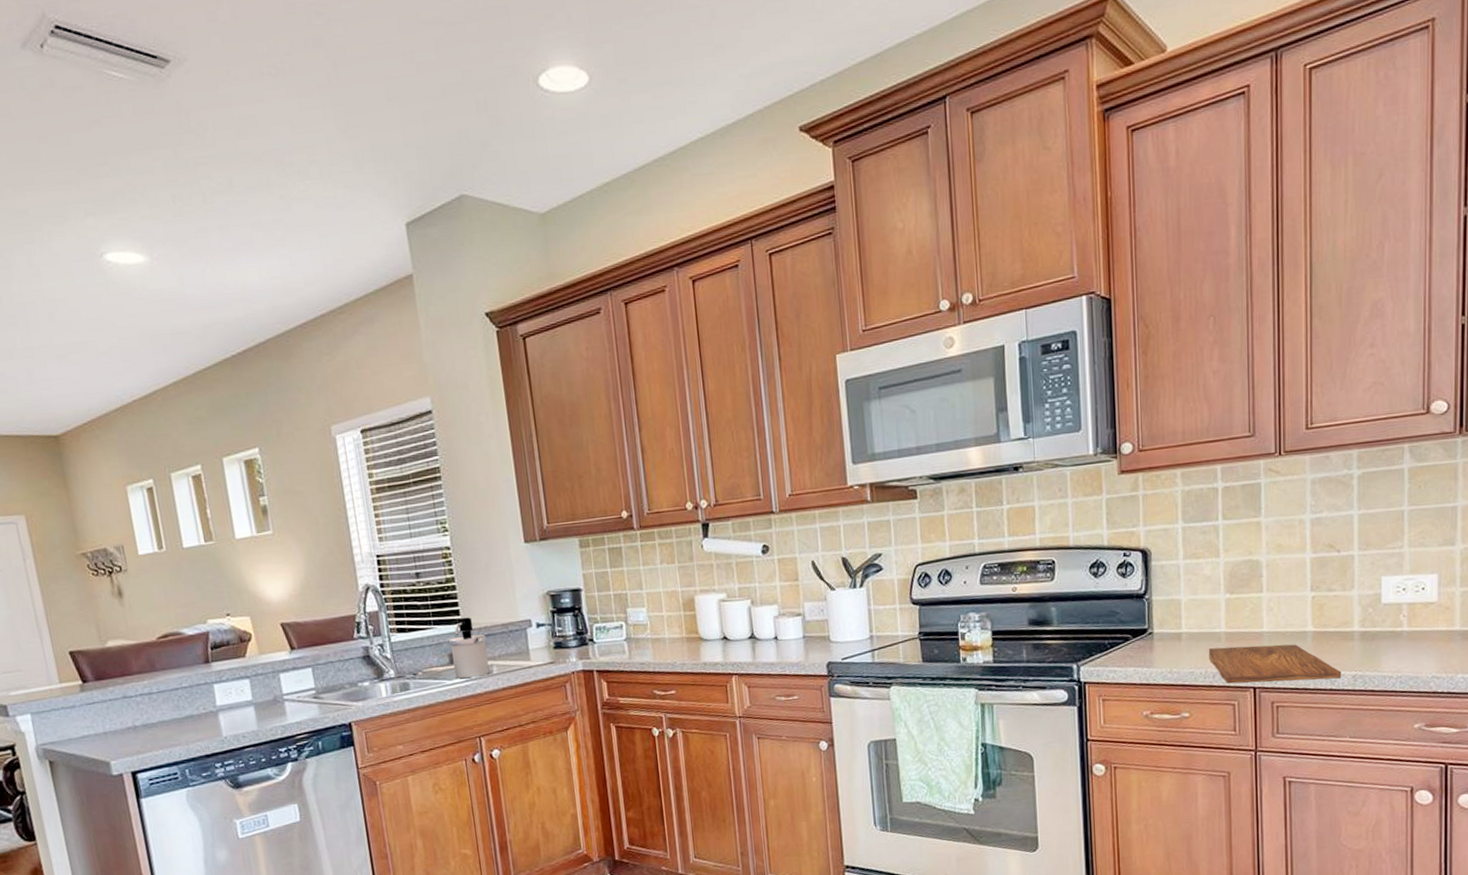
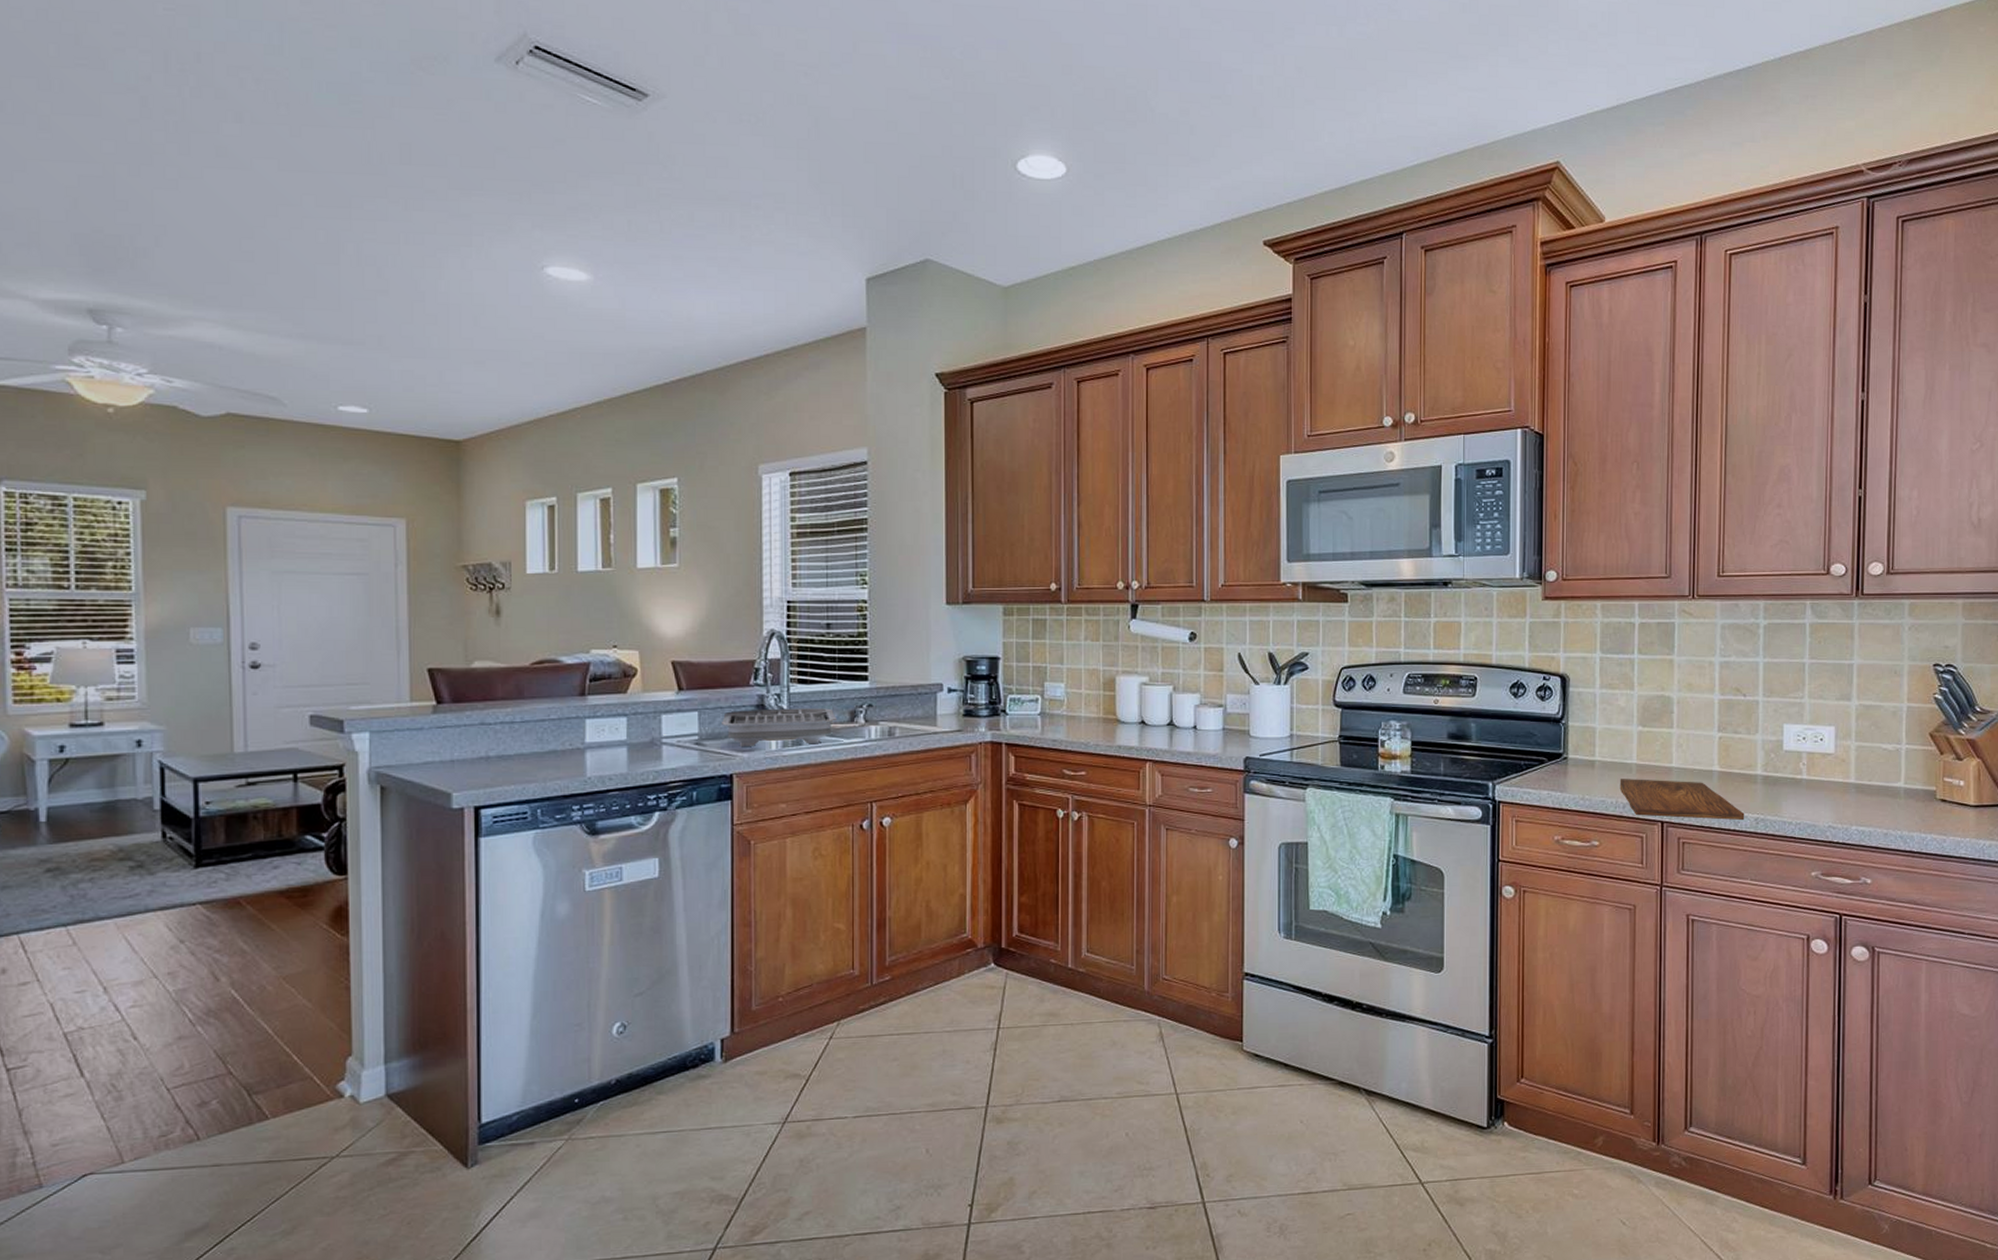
dish rack: none [334,653,438,696] -> present [722,708,836,746]
soap dispenser: present [448,617,490,679] -> none [852,675,893,739]

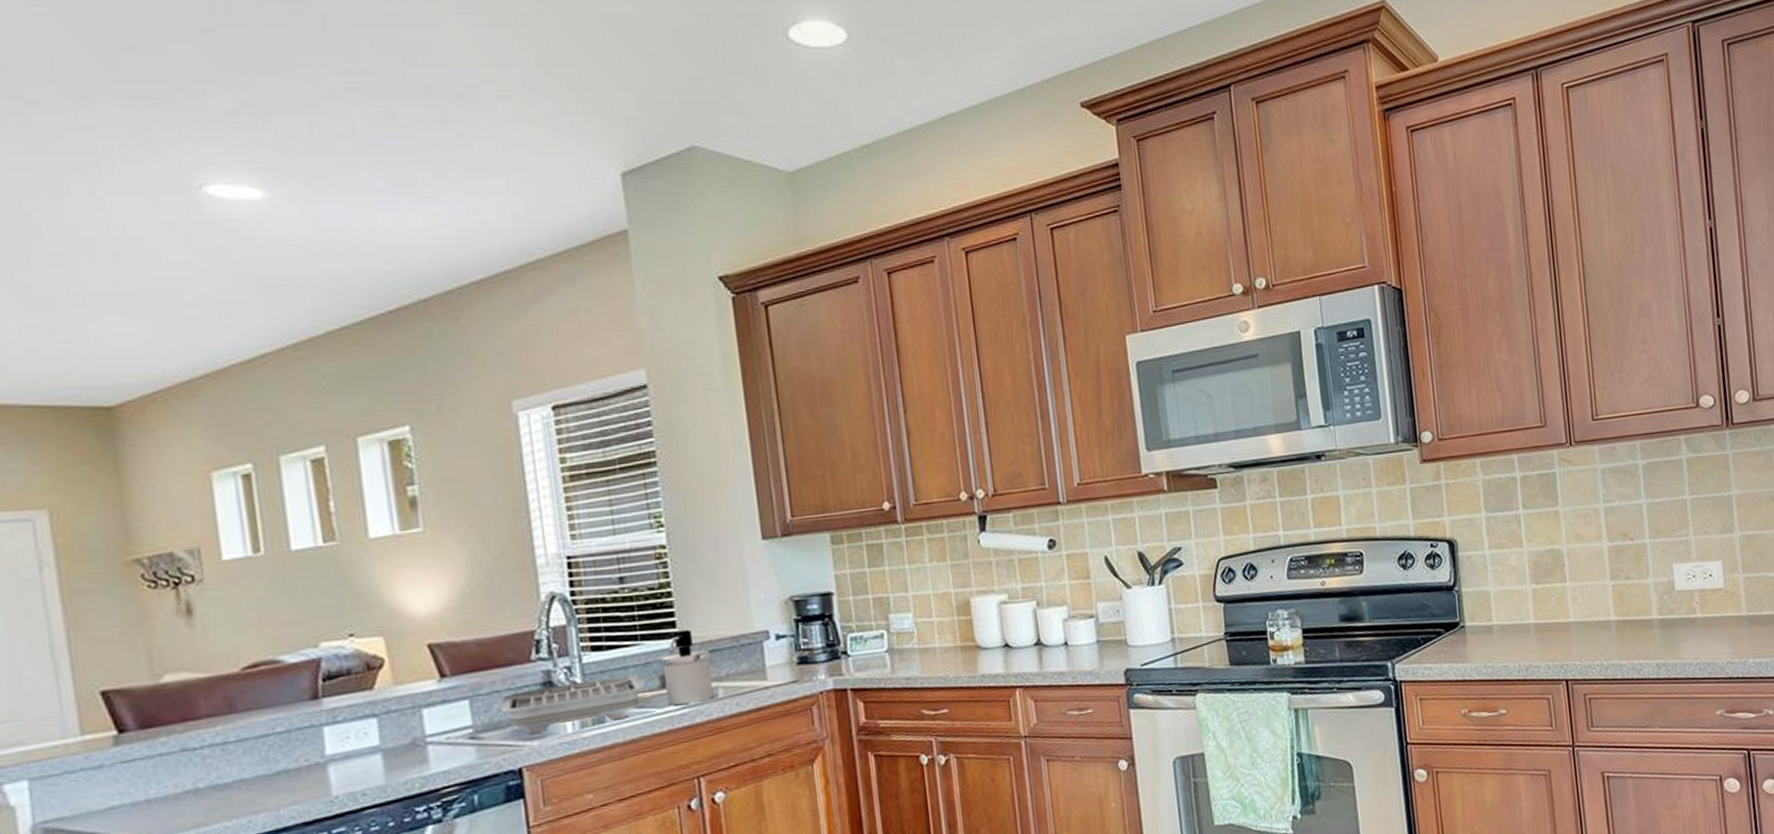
soap dispenser: none [852,675,893,739] -> present [660,629,714,706]
cutting board: present [1619,779,1745,821] -> none [1519,633,1647,678]

